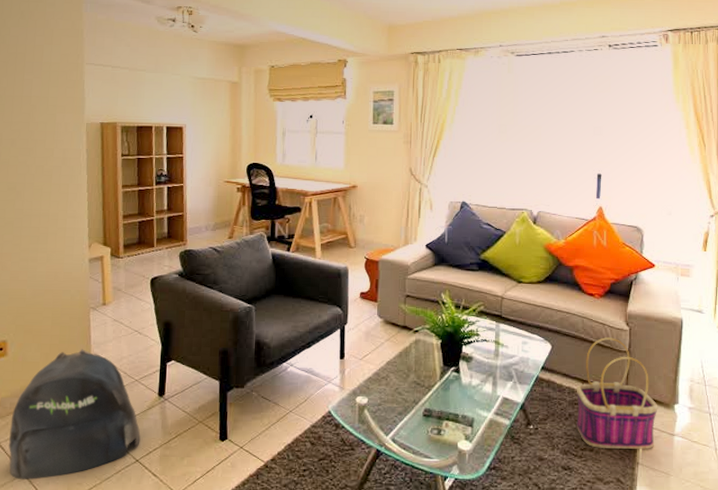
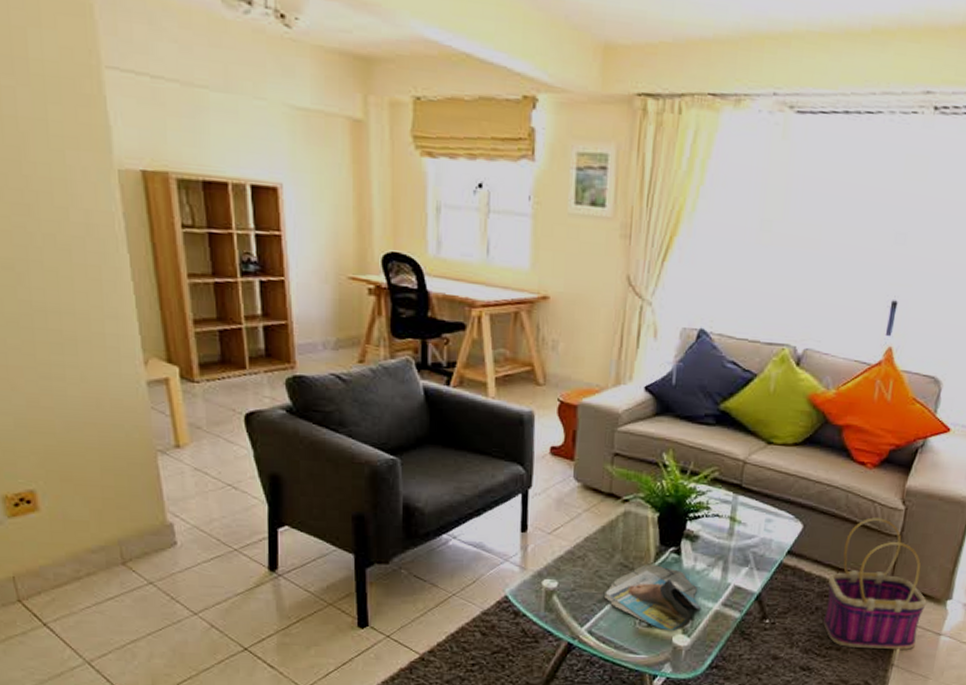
backpack: present [9,349,141,480] -> none [58,506,248,669]
magazine: none [403,381,478,437] -> present [604,564,701,630]

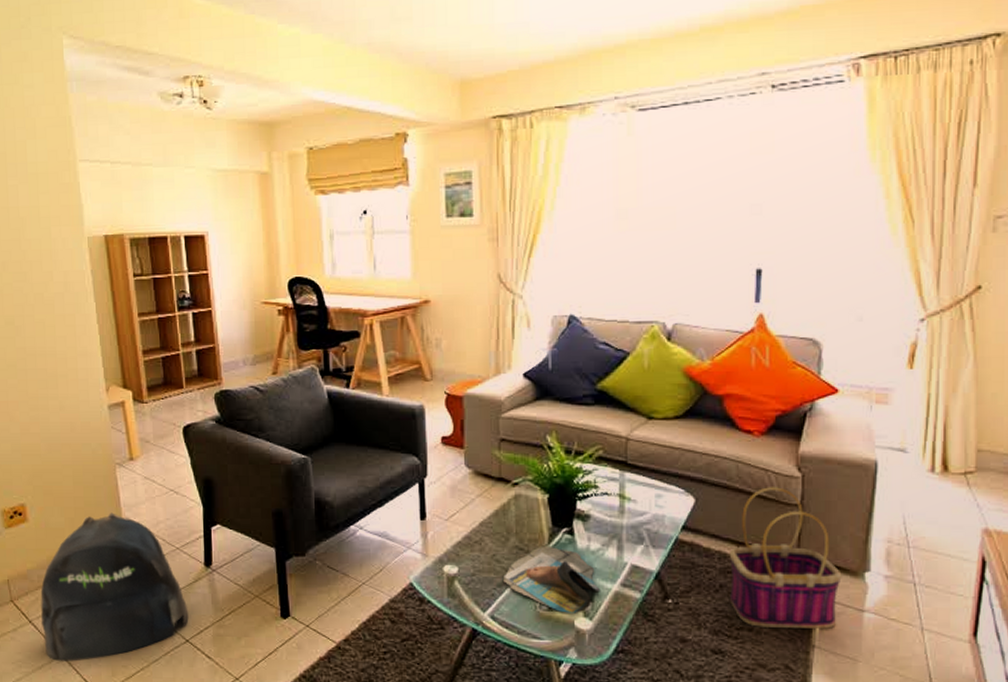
backpack: none [58,506,248,669] -> present [40,512,189,661]

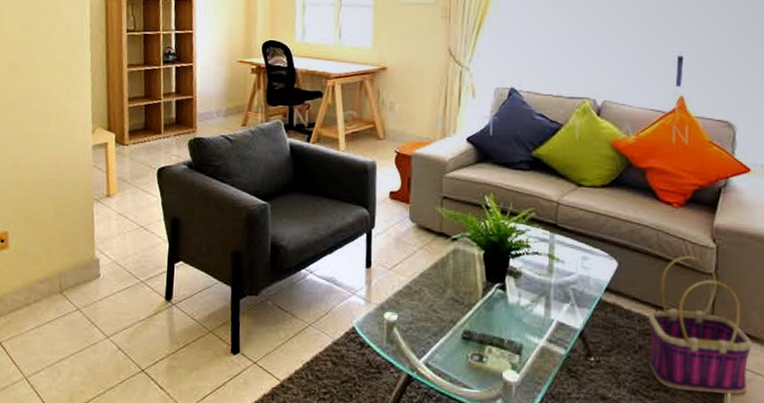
backpack: present [40,512,189,661] -> none [10,244,146,384]
magazine: present [503,545,600,613] -> none [439,299,528,366]

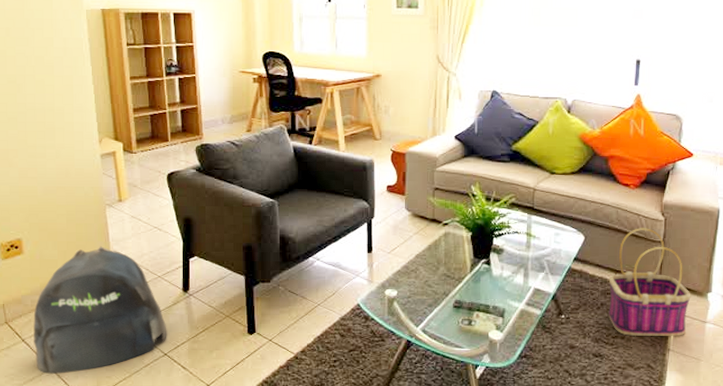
backpack: none [10,244,146,384] -> present [33,246,167,374]

